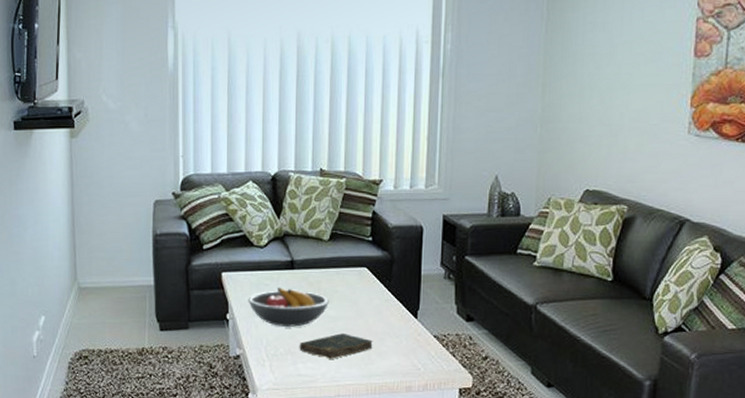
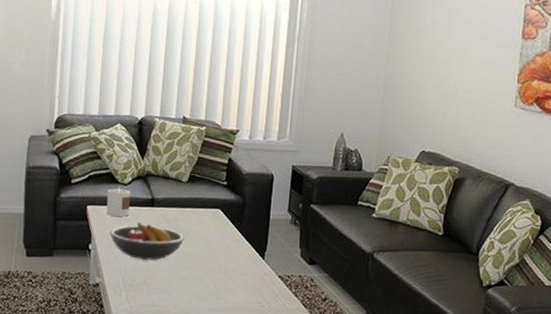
candle: none [242,249,268,282] -> present [106,186,131,217]
bible: present [299,333,373,359] -> none [154,268,223,292]

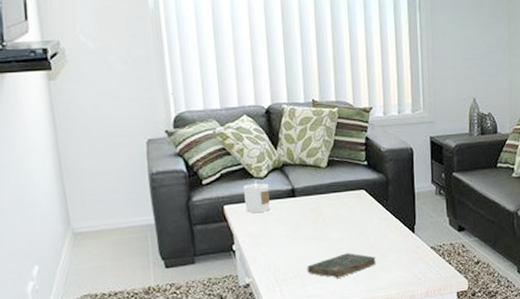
fruit bowl: present [110,223,185,260] -> none [253,215,333,252]
bible: none [154,268,223,292] -> present [307,253,376,278]

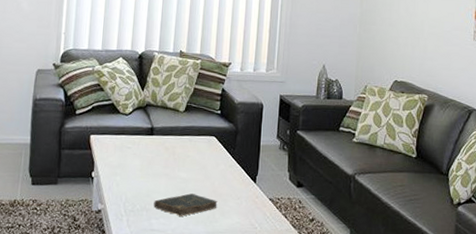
candle: present [242,181,270,213] -> none [108,116,132,145]

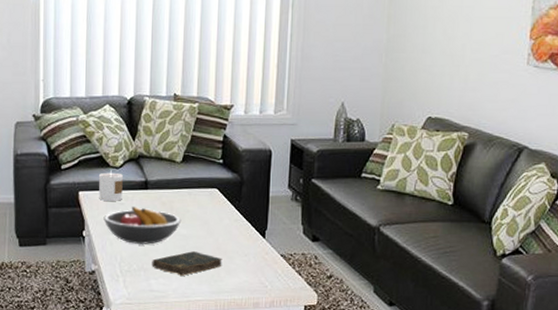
candle: none [108,116,132,145] -> present [98,170,123,201]
fruit bowl: none [111,151,182,186] -> present [103,207,182,244]

